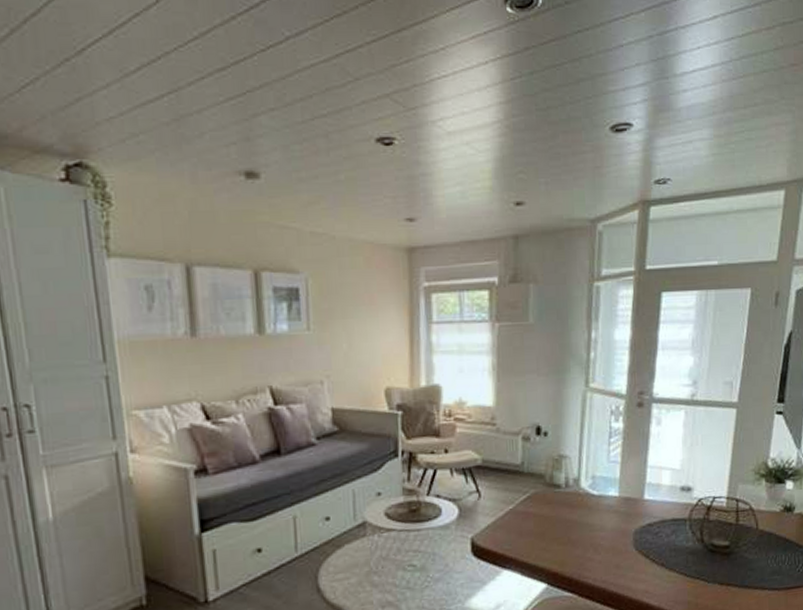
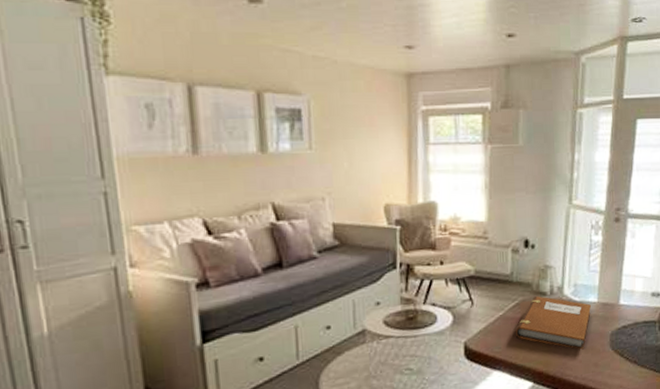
notebook: none [526,488,612,549] -> present [515,296,591,350]

